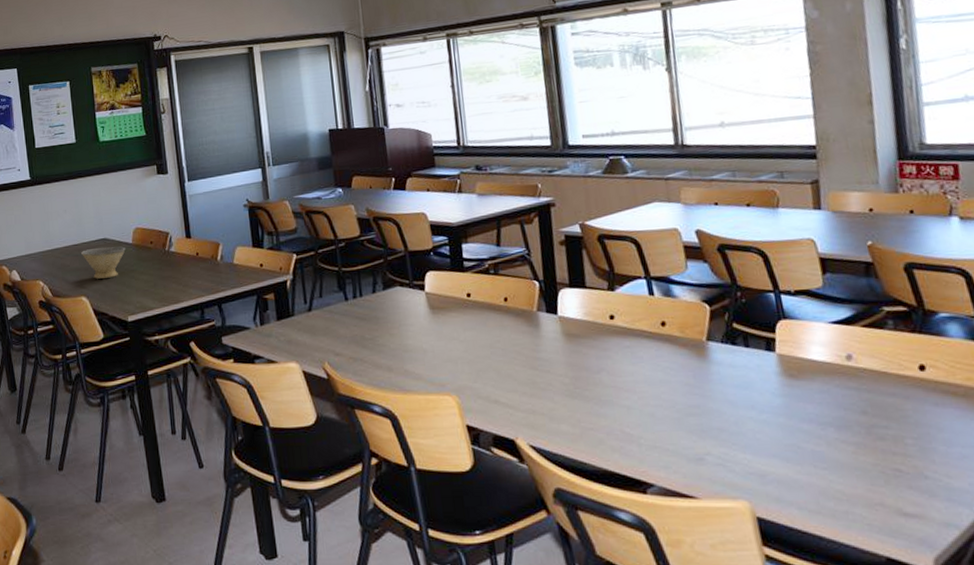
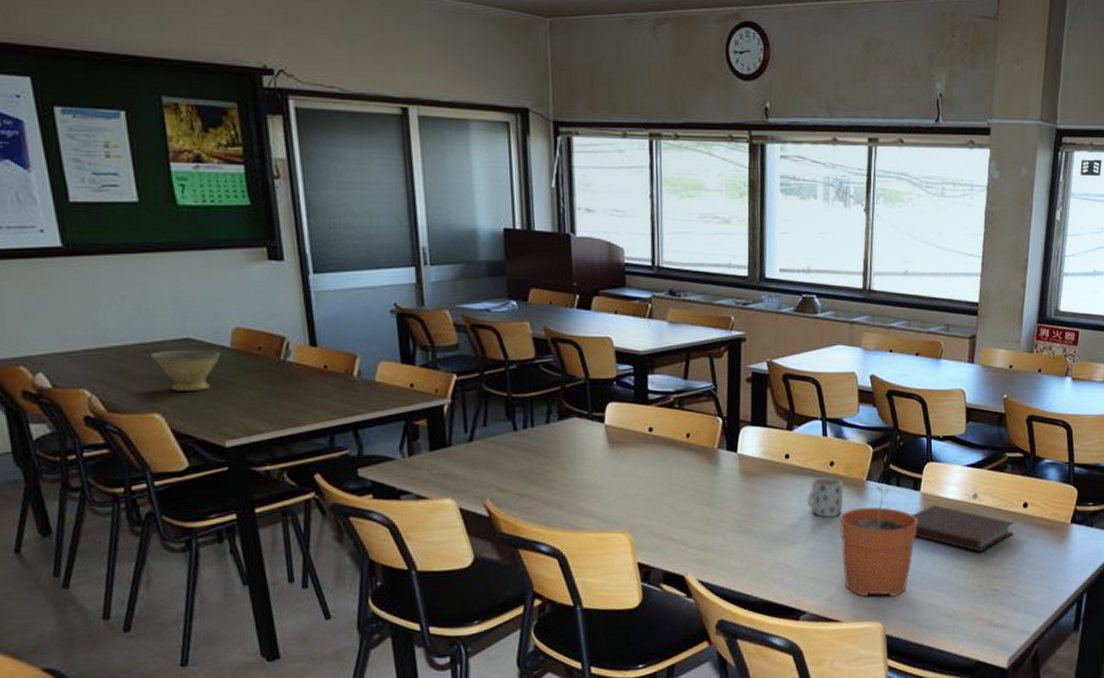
mug: none [639,337,683,382] -> present [807,477,844,519]
plant pot: none [679,347,779,474] -> present [839,486,918,598]
notebook: none [769,367,912,423] -> present [912,504,1015,552]

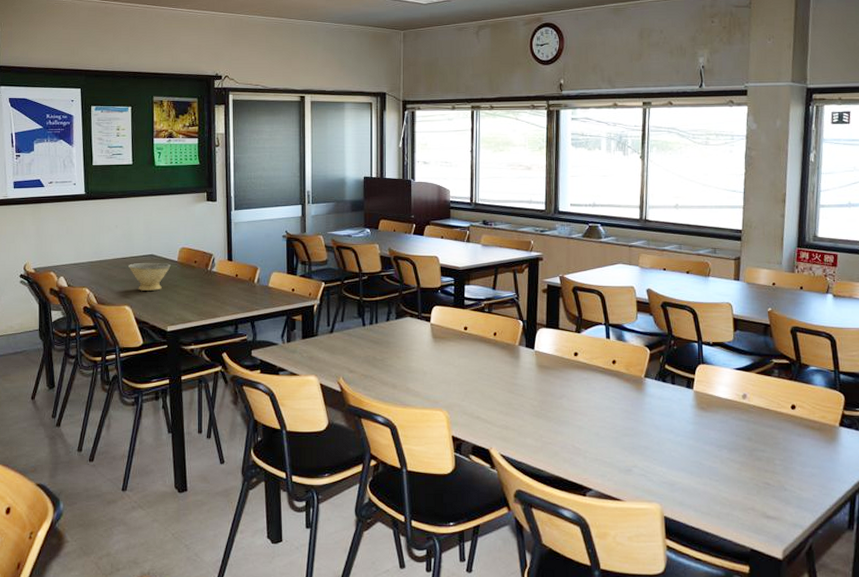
mug: present [807,477,844,519] -> none [593,373,625,409]
plant pot: present [839,486,918,598] -> none [621,383,692,483]
notebook: present [912,504,1015,552] -> none [686,402,784,447]

